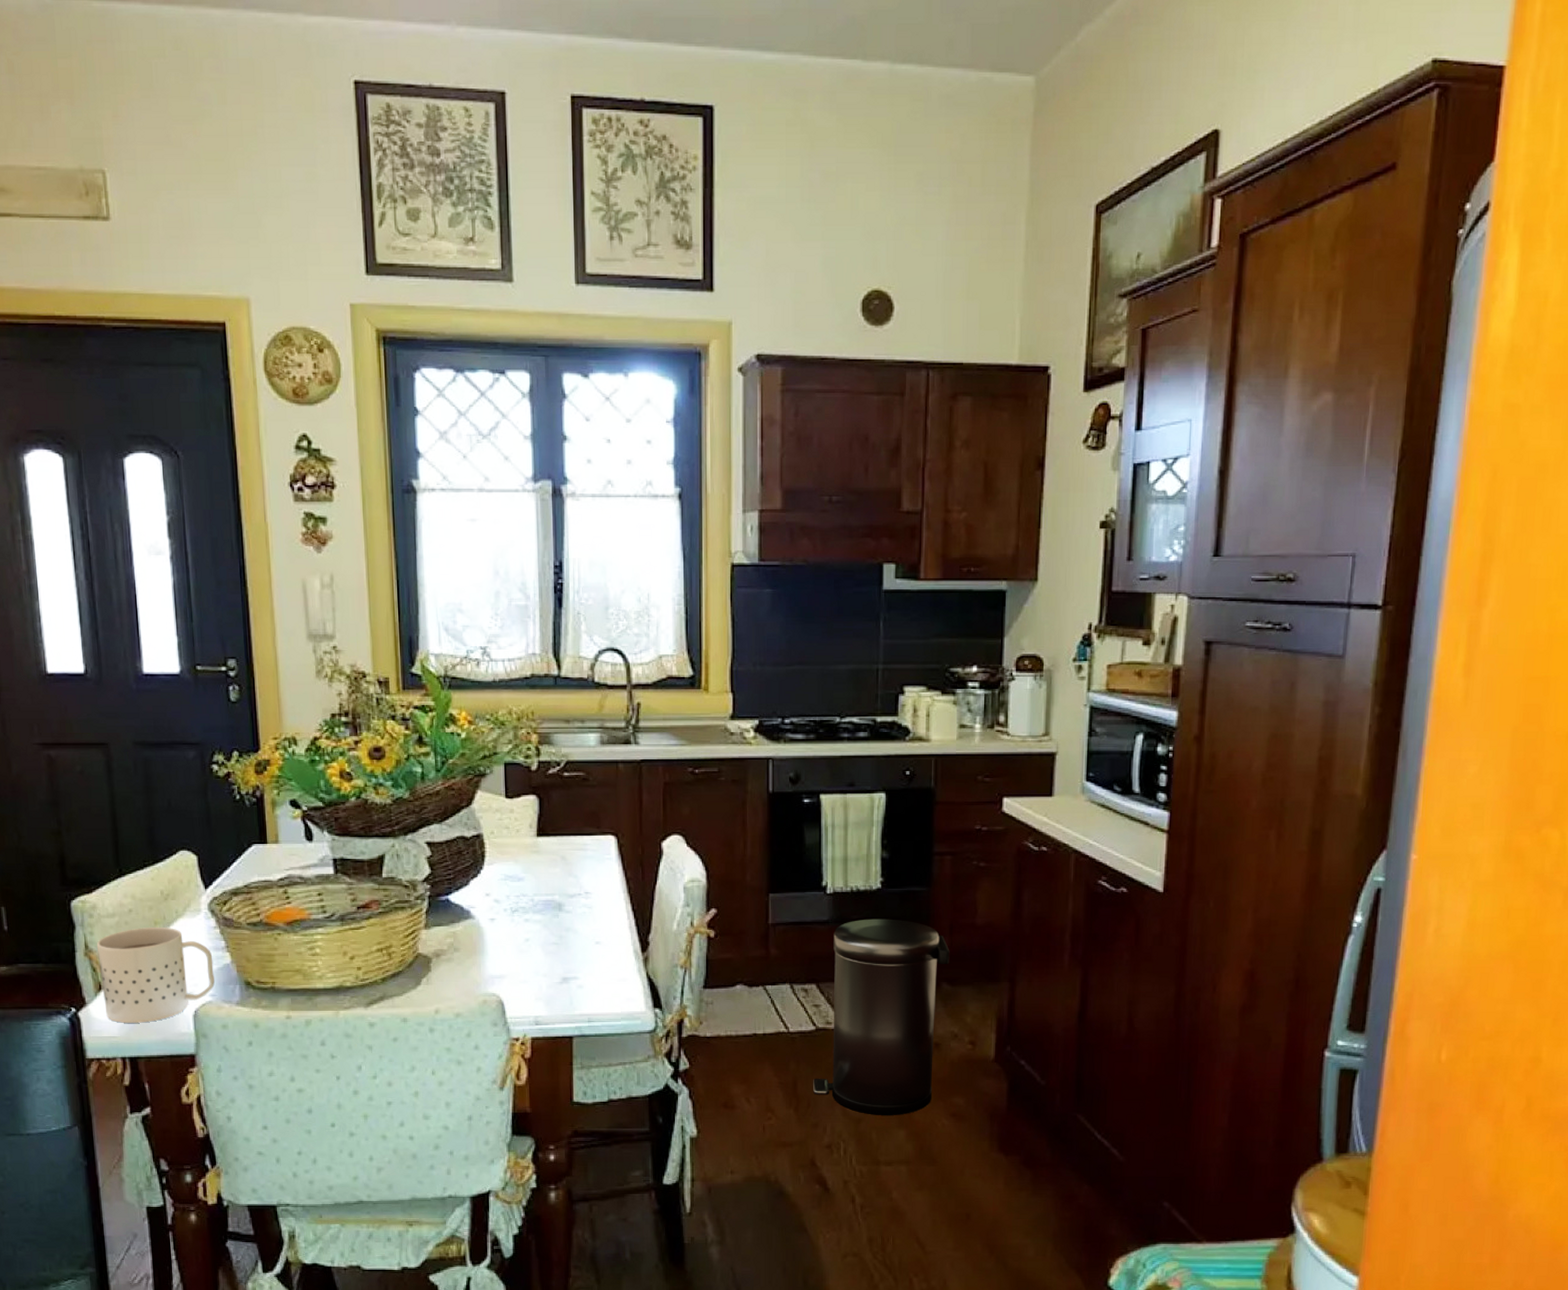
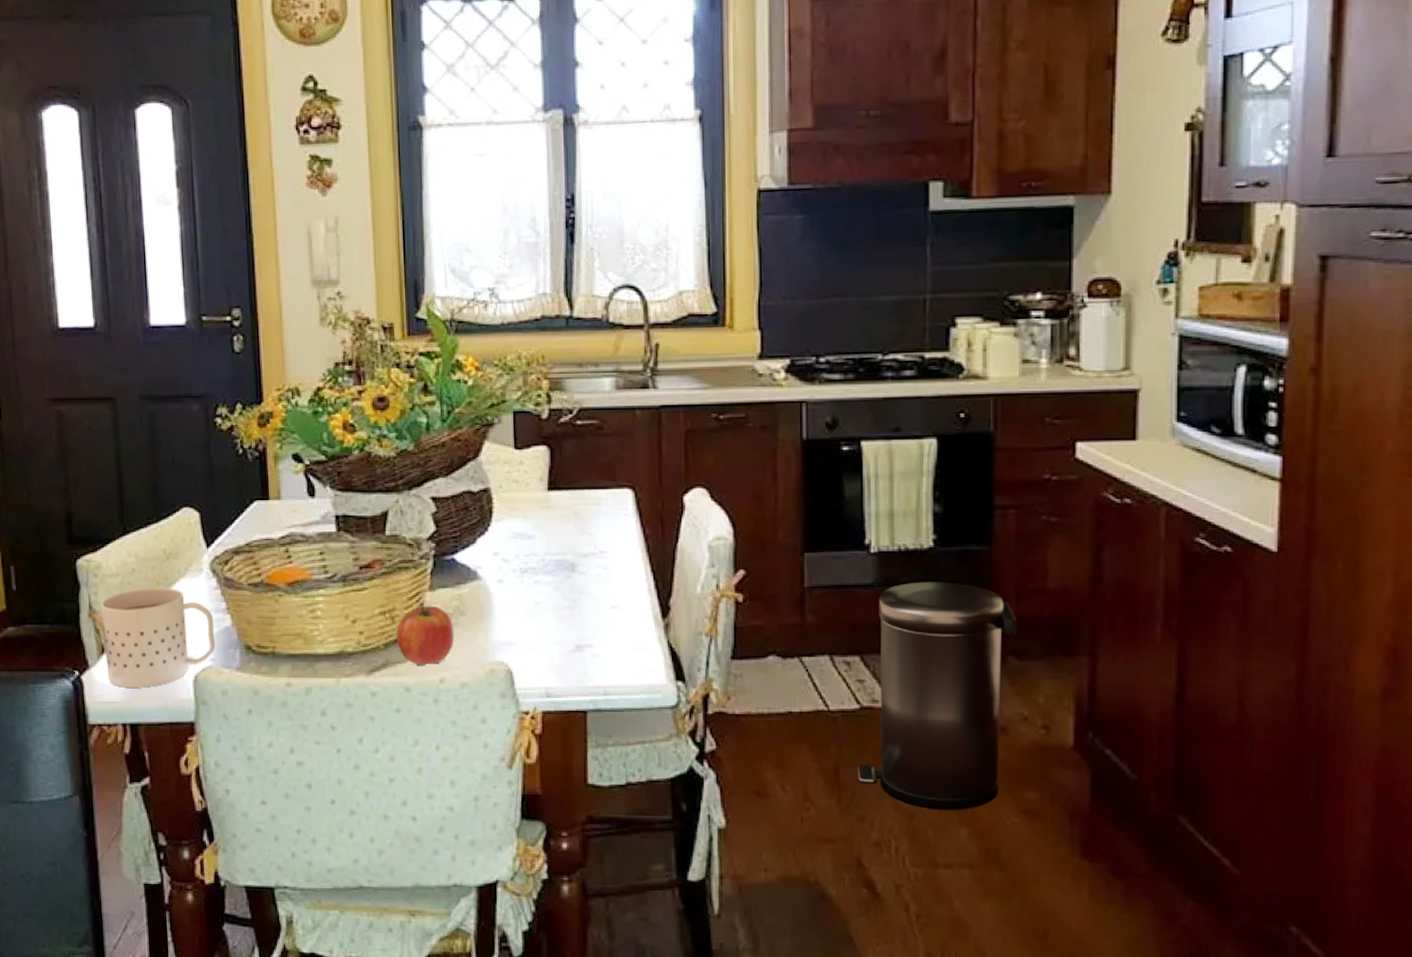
apple: none [393,940,449,998] -> present [396,603,454,665]

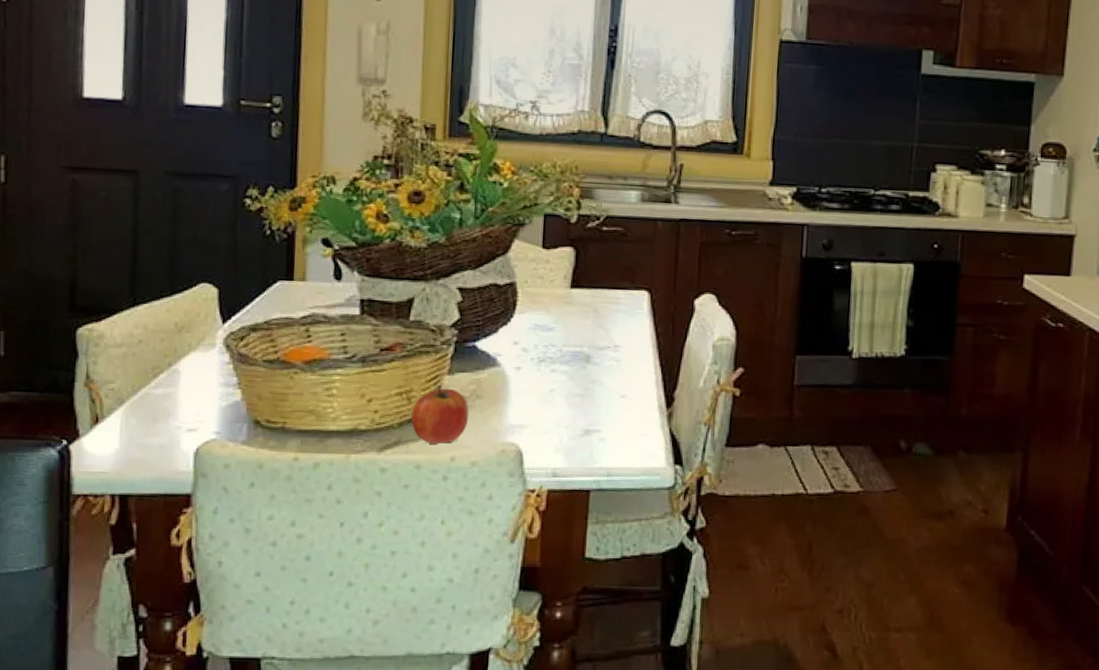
mug: present [100,588,215,688] -> none [99,359,223,459]
pedal bin: present [858,582,1017,810] -> none [827,384,968,582]

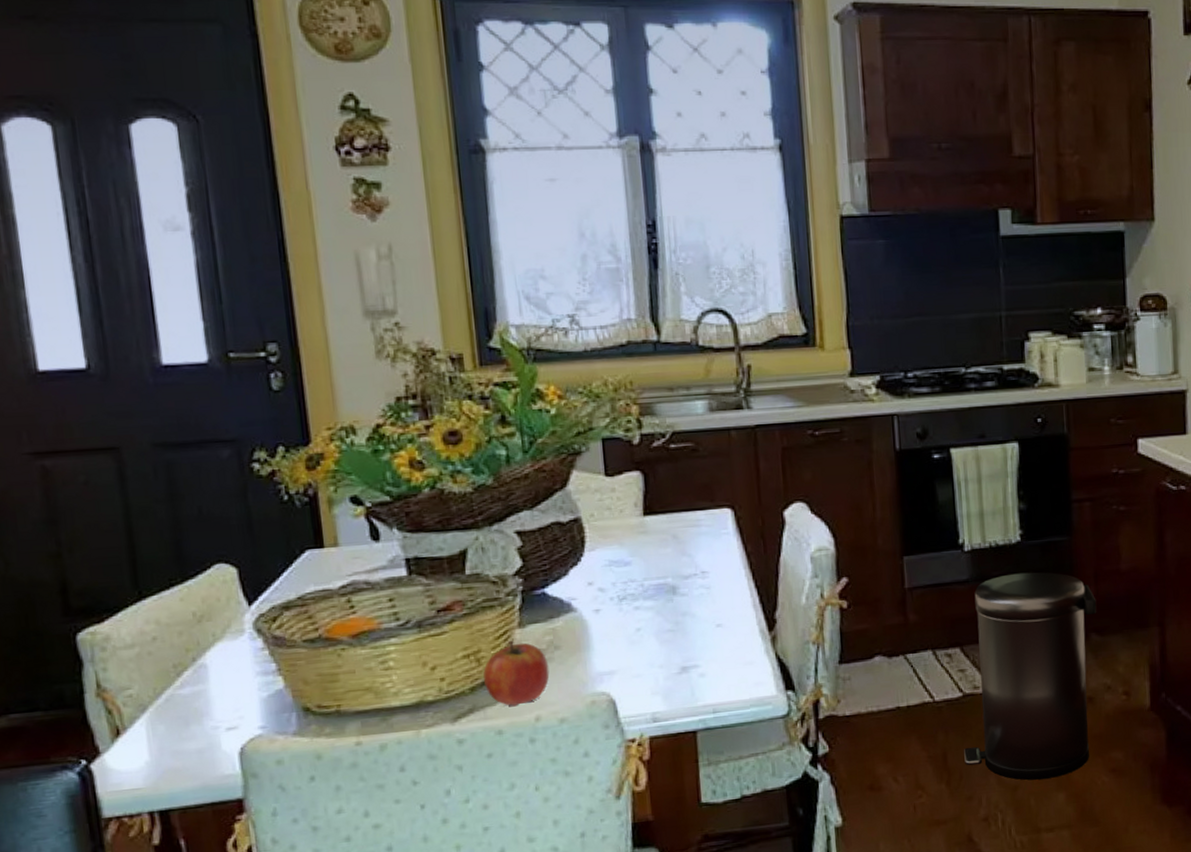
pedal bin: none [827,384,968,582] -> present [964,572,1097,780]

